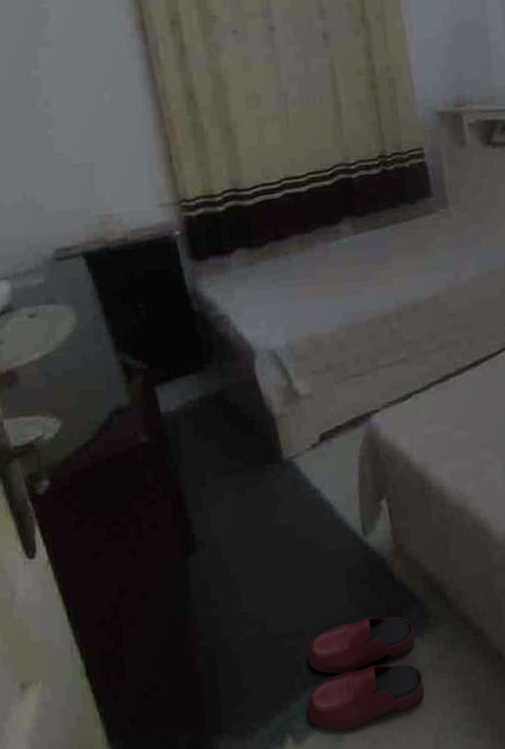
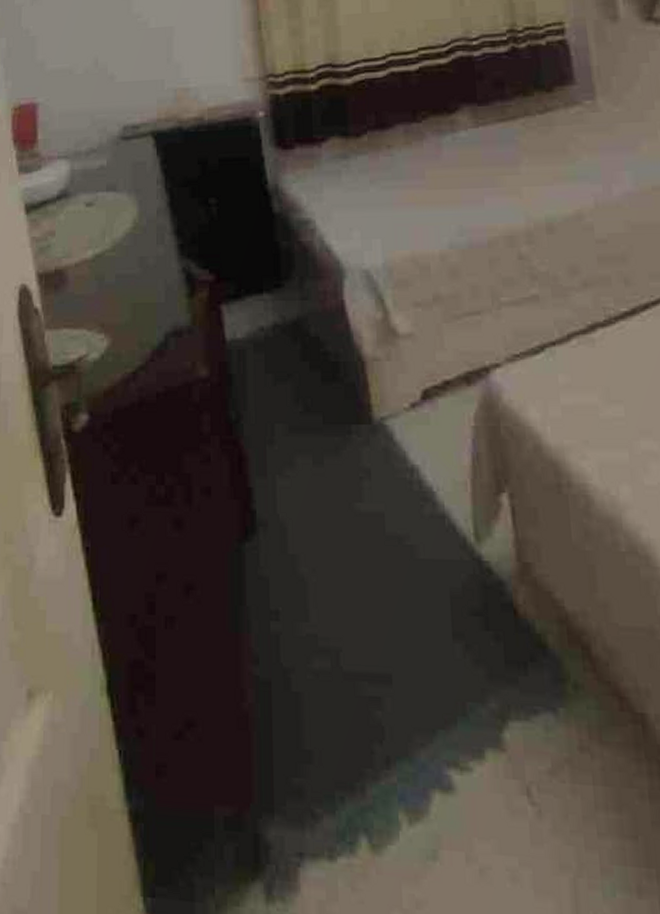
slippers: present [306,616,425,730] -> none [389,668,559,843]

